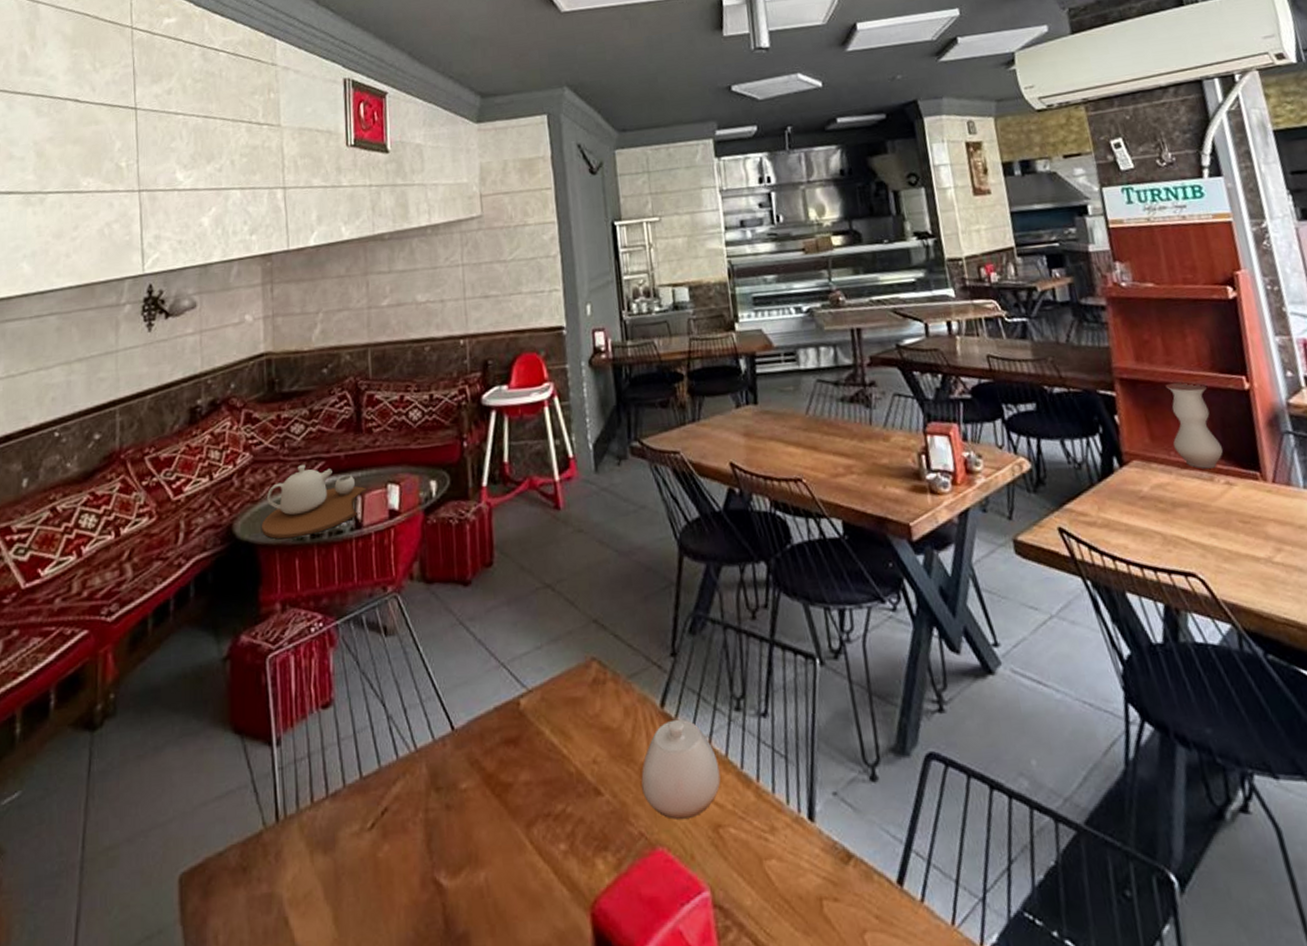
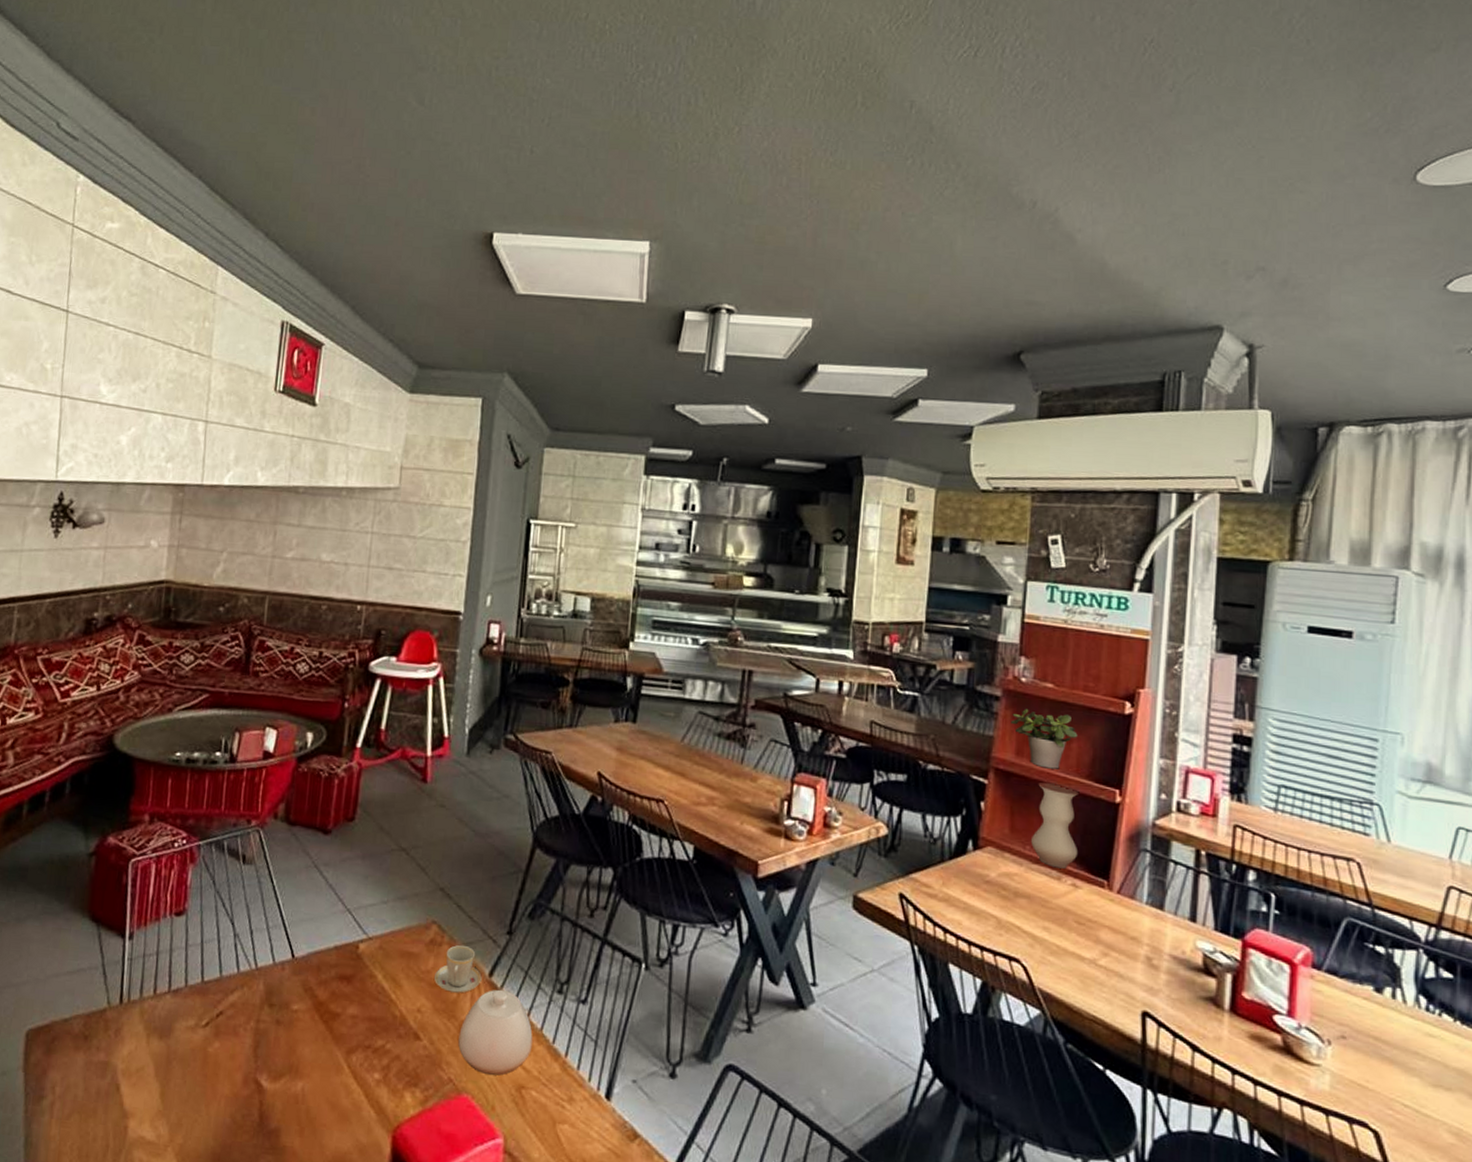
tea set: present [262,465,369,539] -> none [140,693,248,760]
teacup: none [604,677,654,734] -> present [434,944,482,993]
potted plant: none [1122,310,1190,369] -> present [1010,708,1078,769]

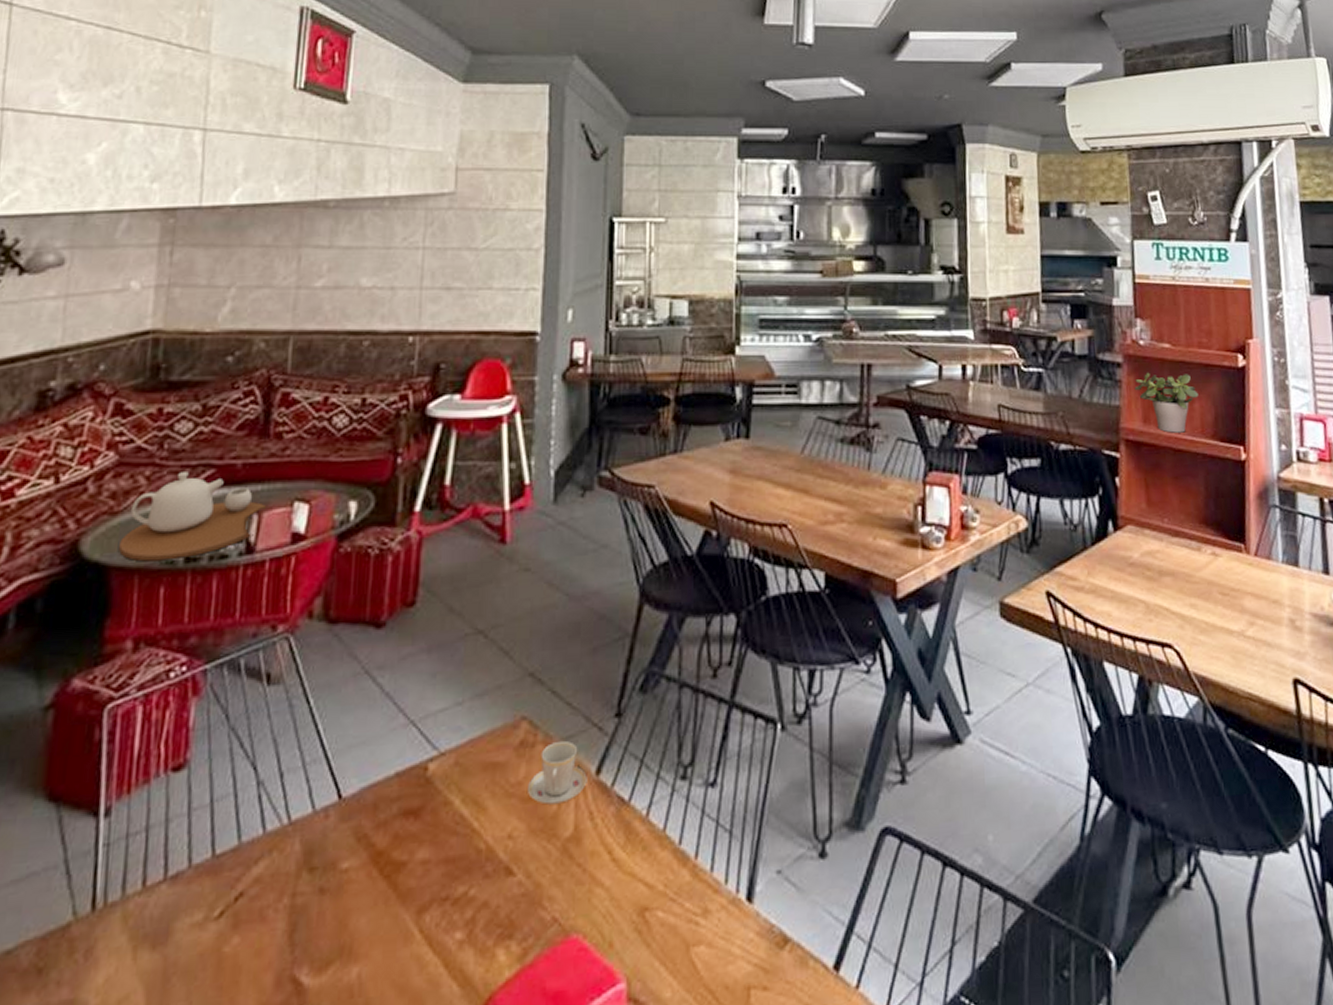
tea set: none [140,693,248,760] -> present [119,472,269,562]
sugar bowl: present [458,989,533,1076] -> none [562,788,654,902]
vase: present [1031,782,1080,869] -> none [1168,447,1213,538]

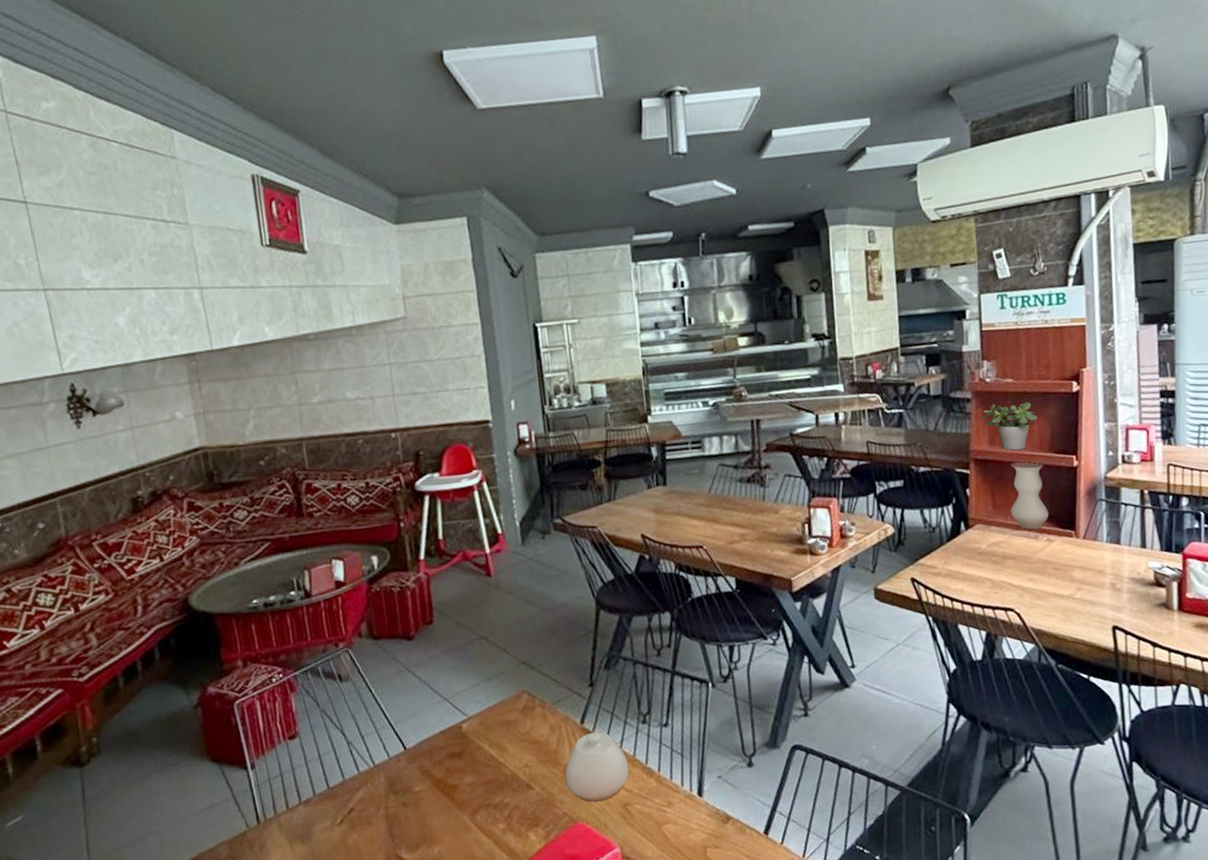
tea set: present [119,472,269,562] -> none [216,546,315,609]
teacup: present [528,740,587,805] -> none [534,704,575,745]
sugar bowl: none [562,788,654,902] -> present [564,732,629,802]
vase: none [1168,447,1213,538] -> present [1010,461,1048,530]

